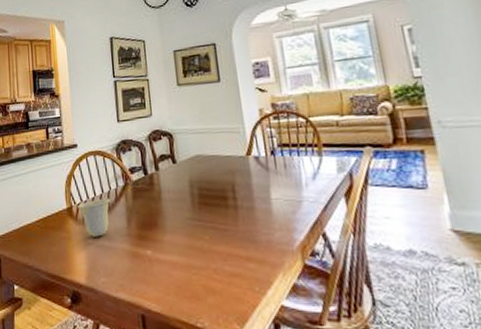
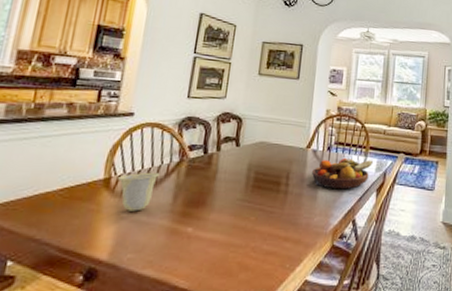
fruit bowl: none [259,159,331,199] -> present [312,157,373,190]

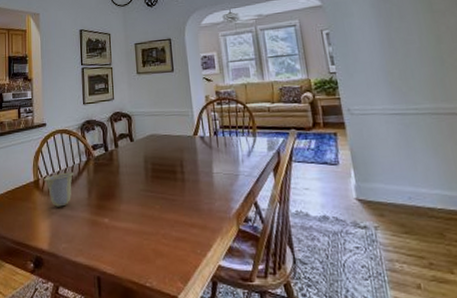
fruit bowl: present [312,157,373,190] -> none [204,140,263,173]

